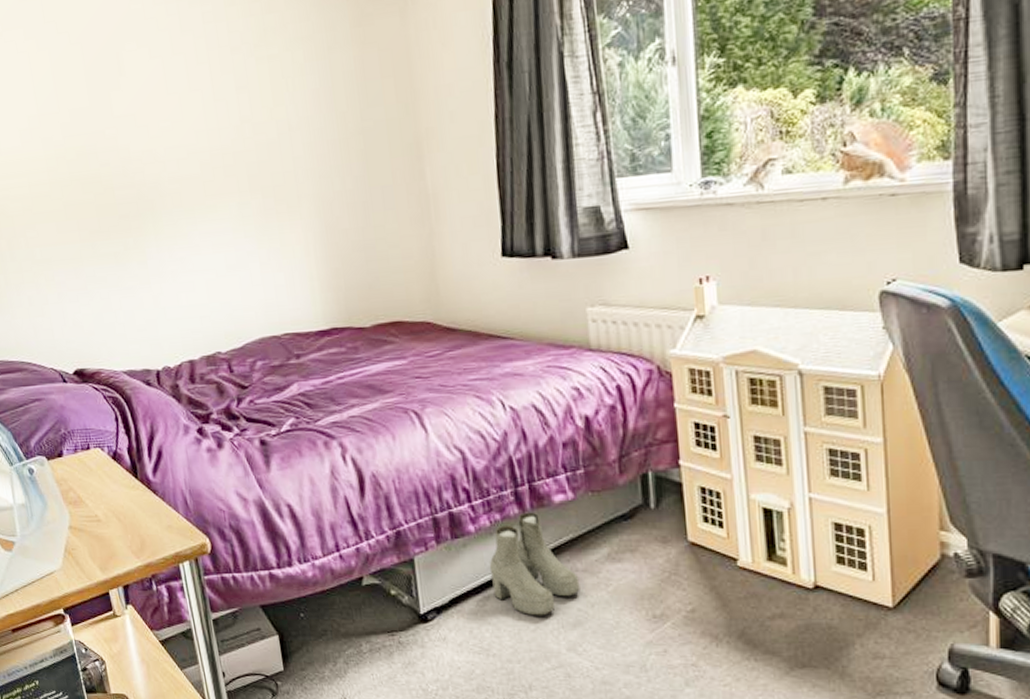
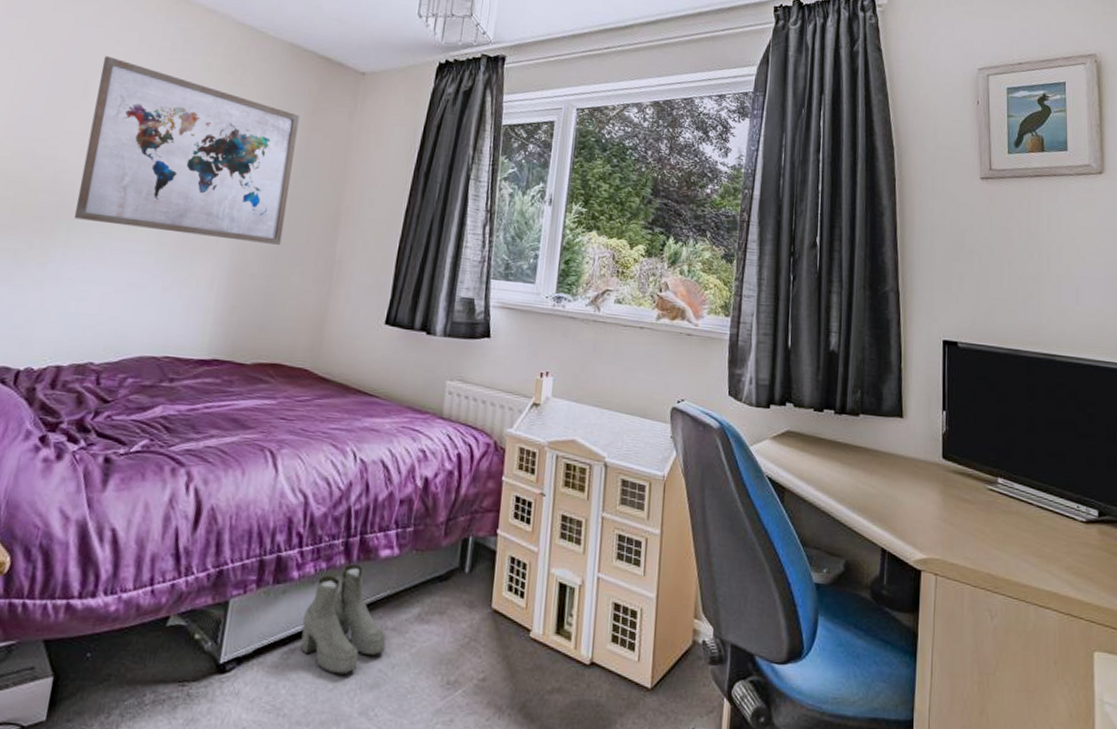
wall art: none [124,18,366,209] -> present [74,56,300,245]

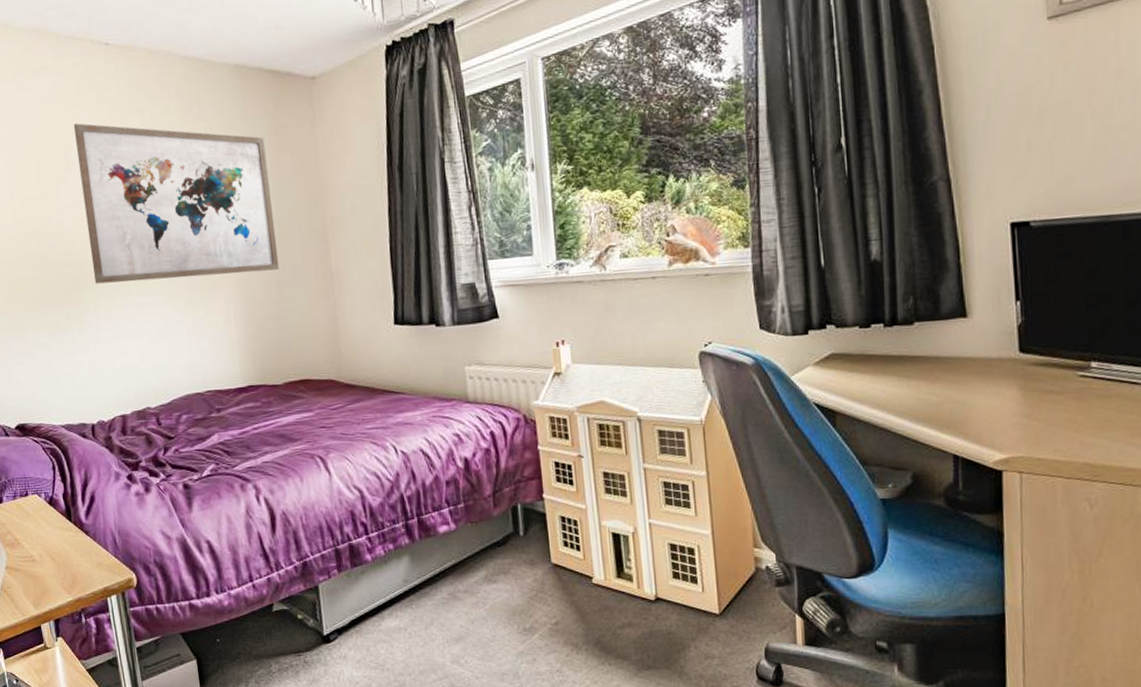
boots: present [301,563,387,675] -> none [384,541,462,633]

